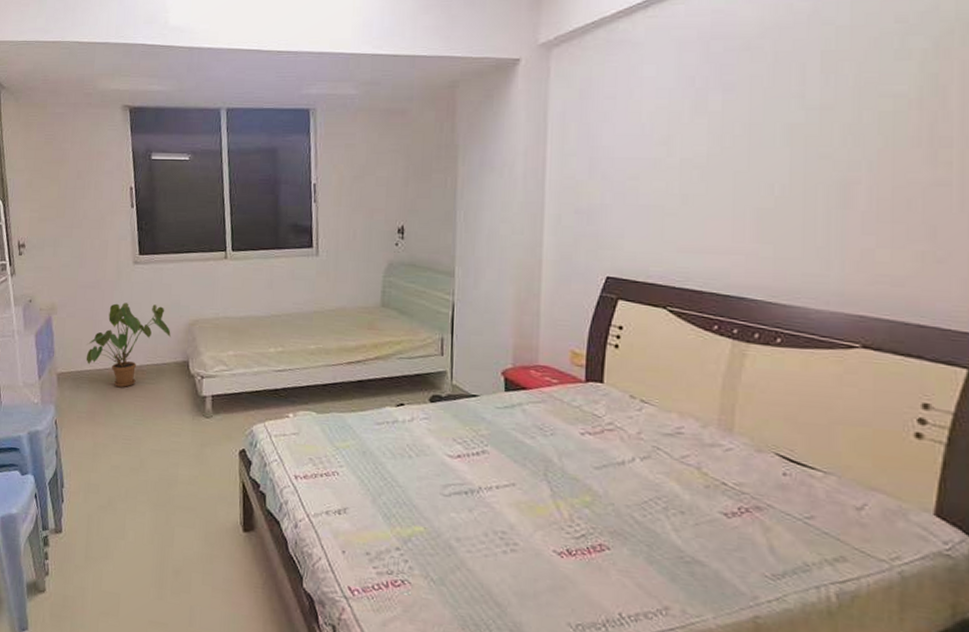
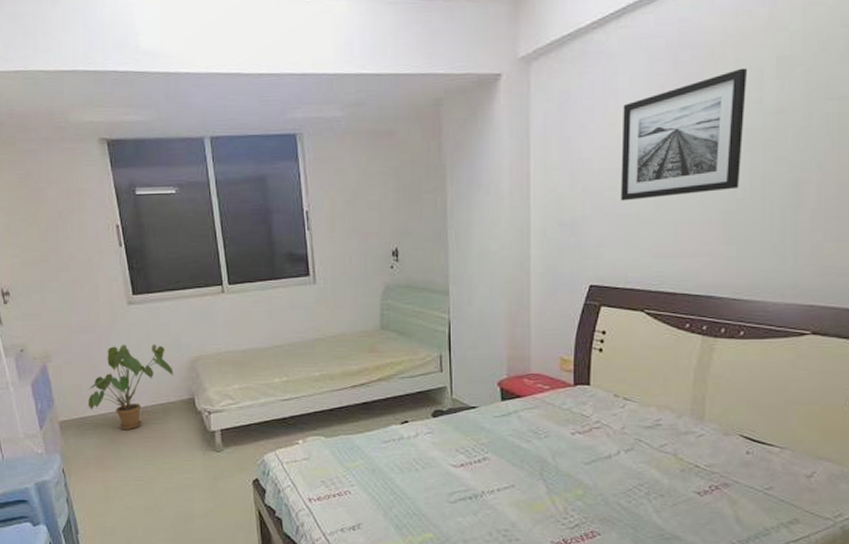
wall art: none [644,61,788,192] -> present [621,68,748,201]

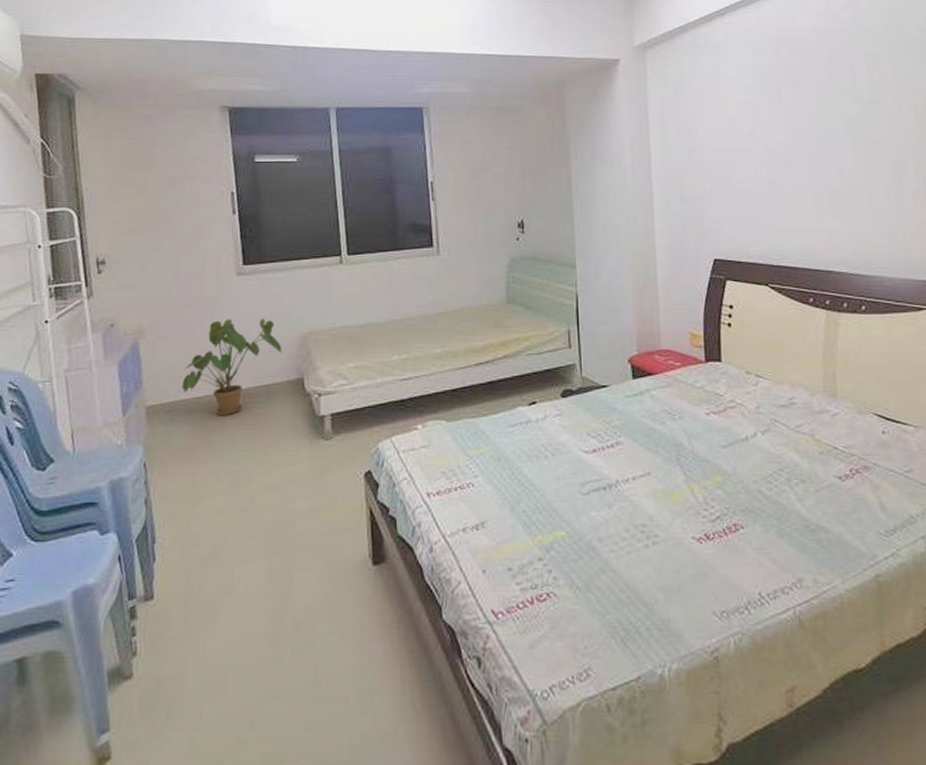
wall art: present [621,68,748,201] -> none [733,62,845,178]

